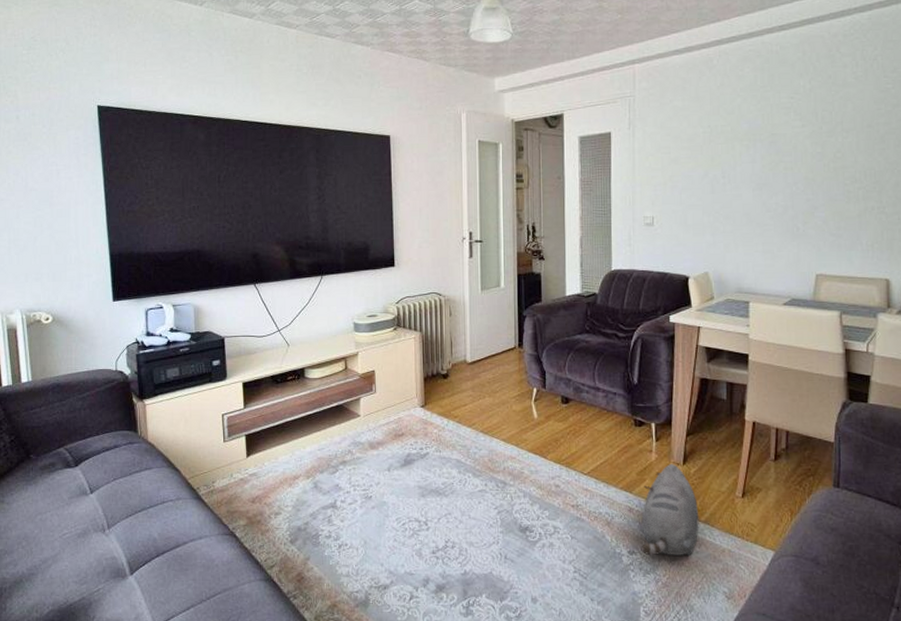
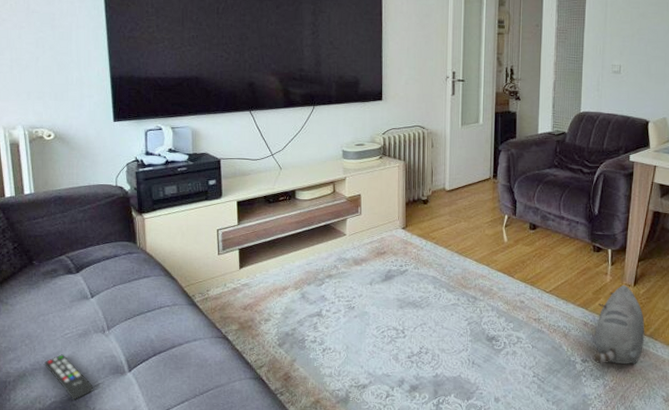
remote control: none [41,557,94,608] -> present [43,354,94,400]

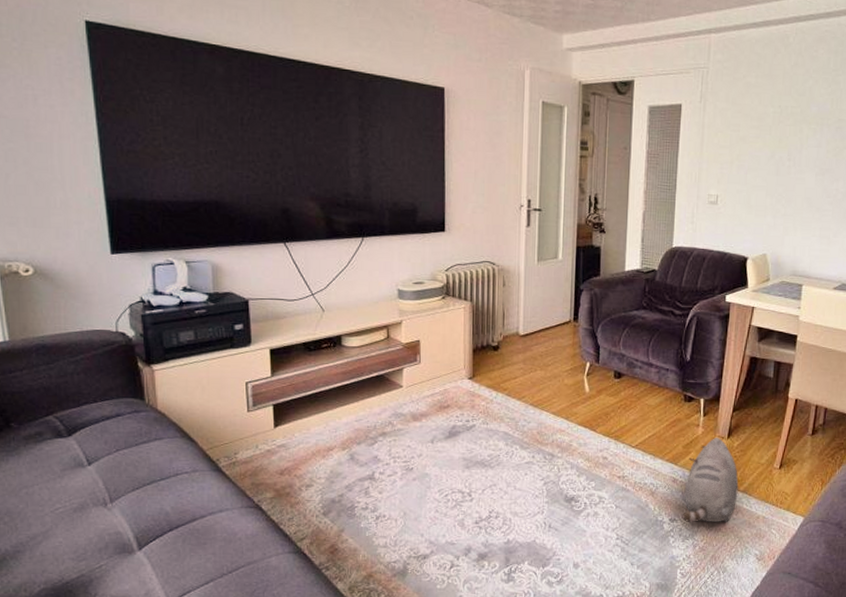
remote control: present [43,354,94,400] -> none [29,533,95,586]

